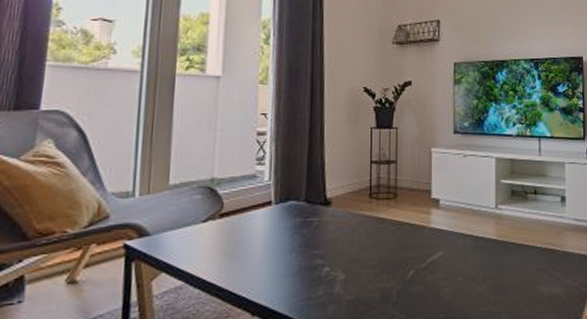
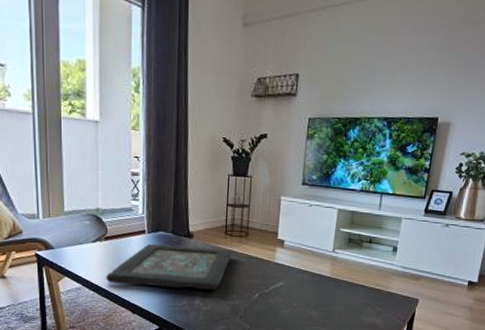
decorative tray: none [218,216,380,276] -> present [106,243,233,291]

